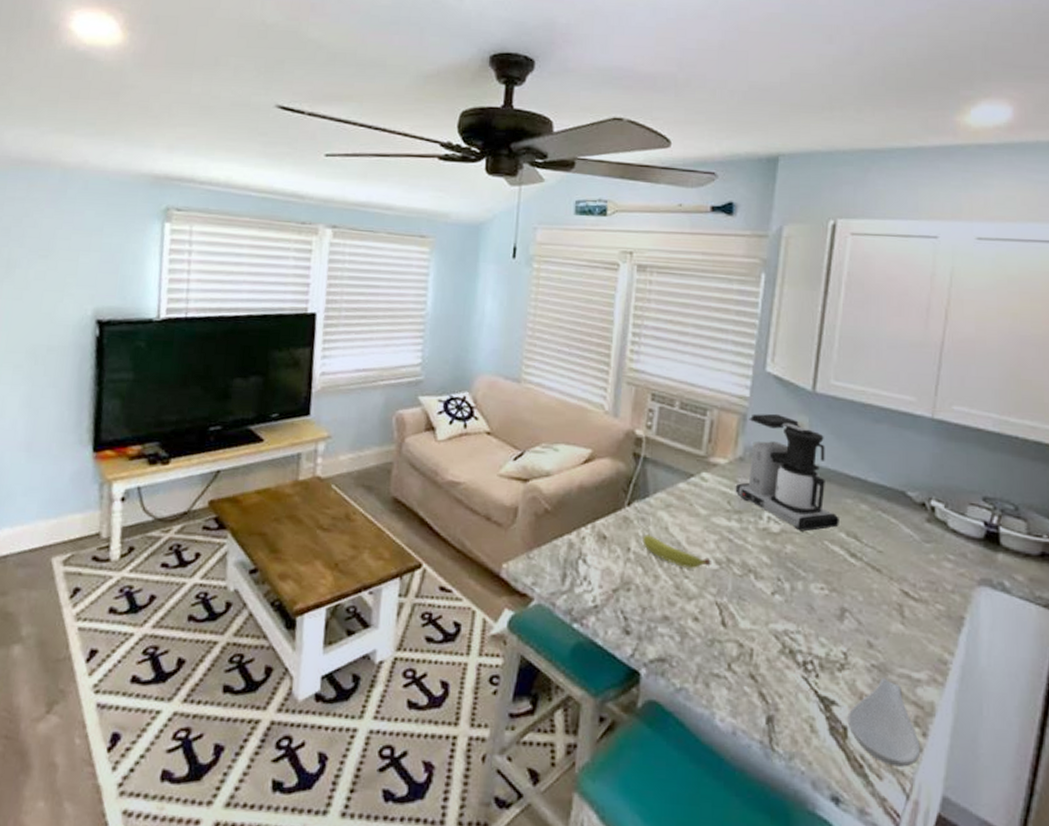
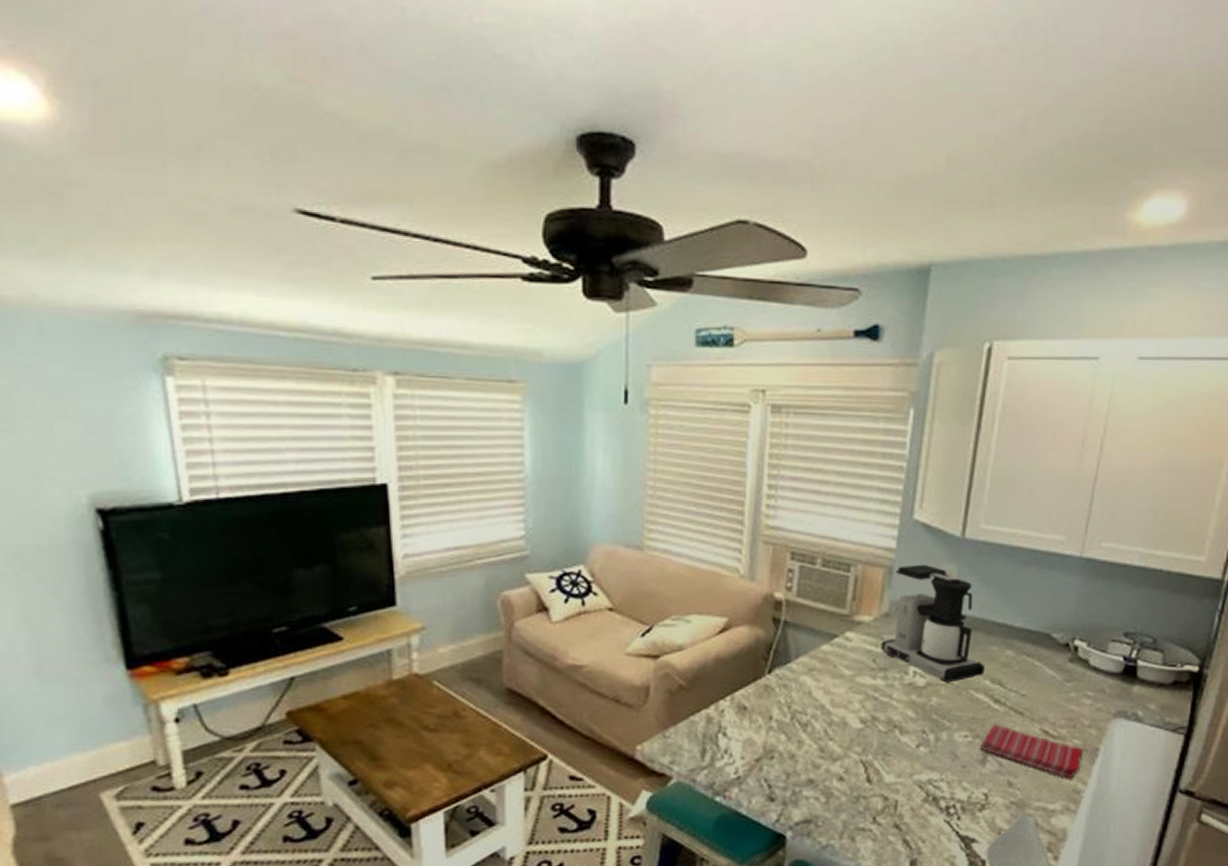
fruit: present [642,534,711,568] -> none [785,701,856,730]
dish towel: none [836,579,947,647] -> present [979,724,1083,779]

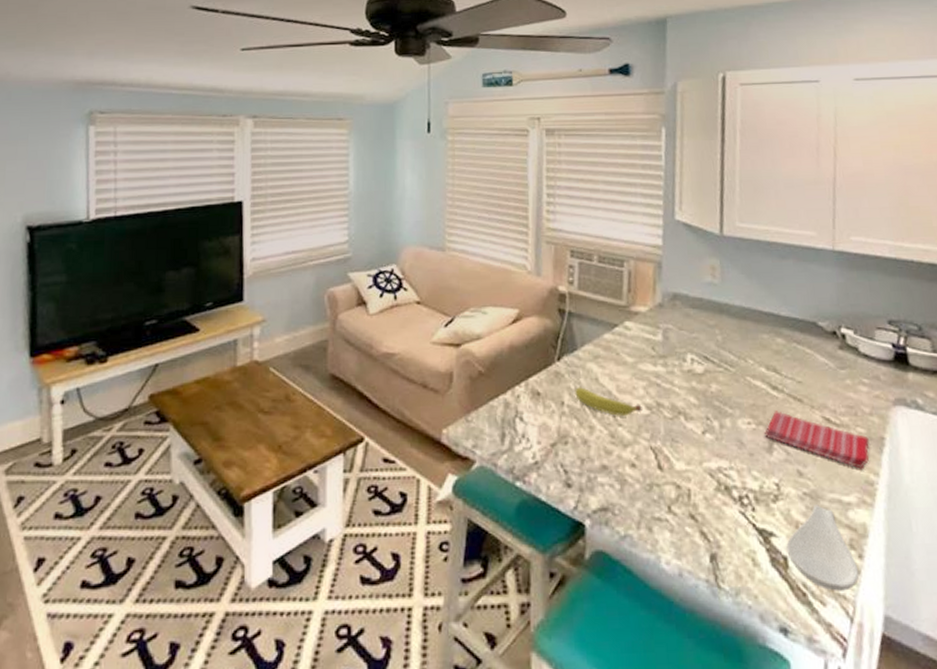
fruit: none [785,701,856,730] -> present [575,387,642,416]
coffee maker: present [880,564,985,683] -> none [657,259,759,370]

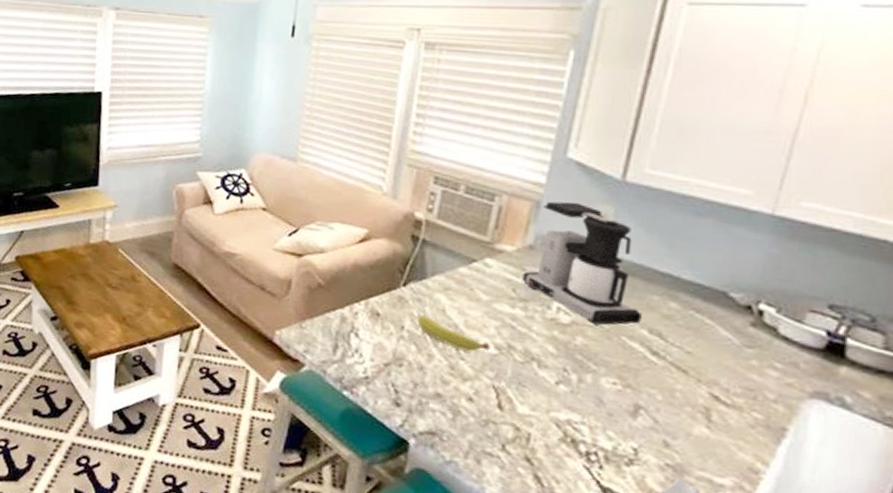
coffee maker: none [657,259,759,370] -> present [522,201,642,325]
dish towel: present [764,411,870,469] -> none [630,377,765,456]

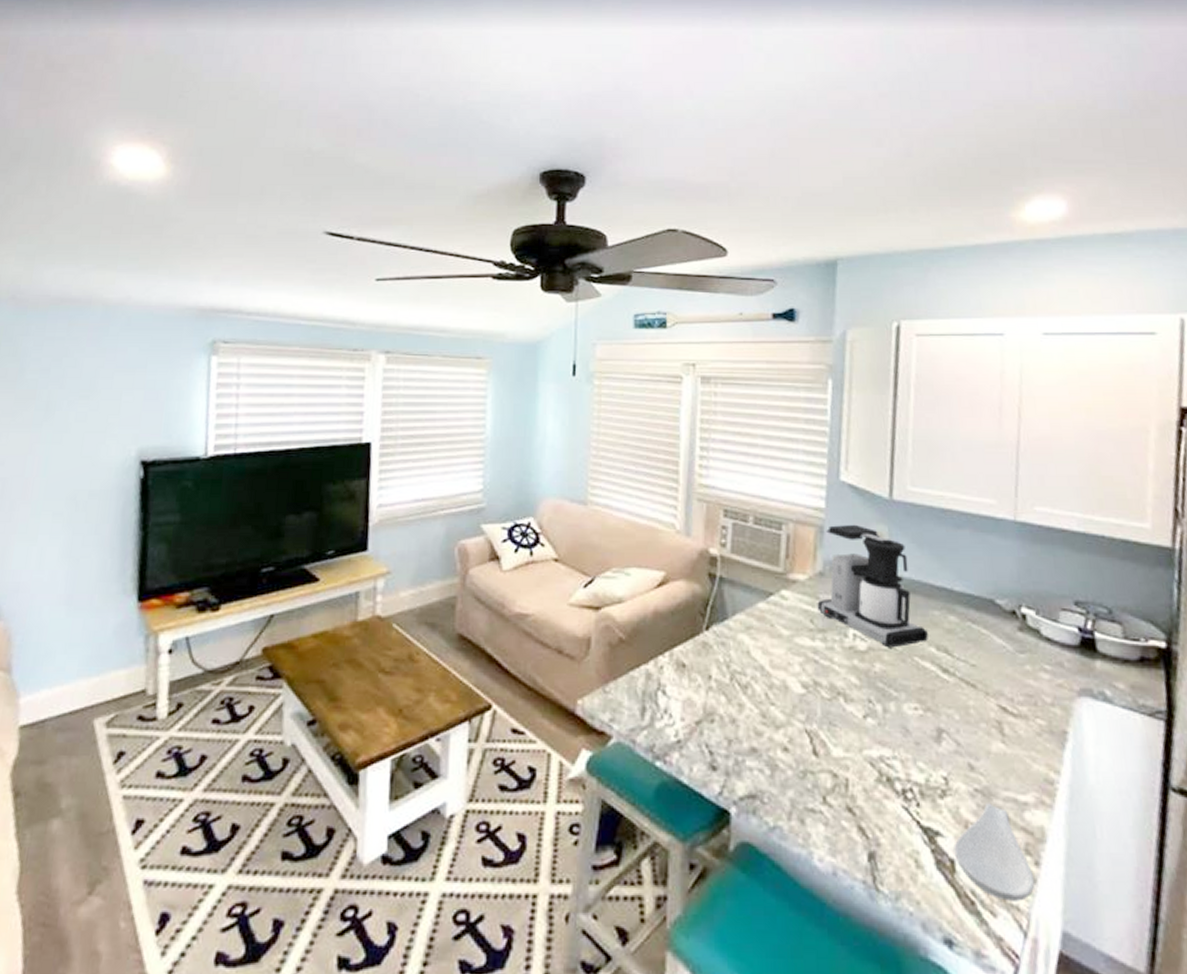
fruit: present [417,315,490,352] -> none [724,660,797,694]

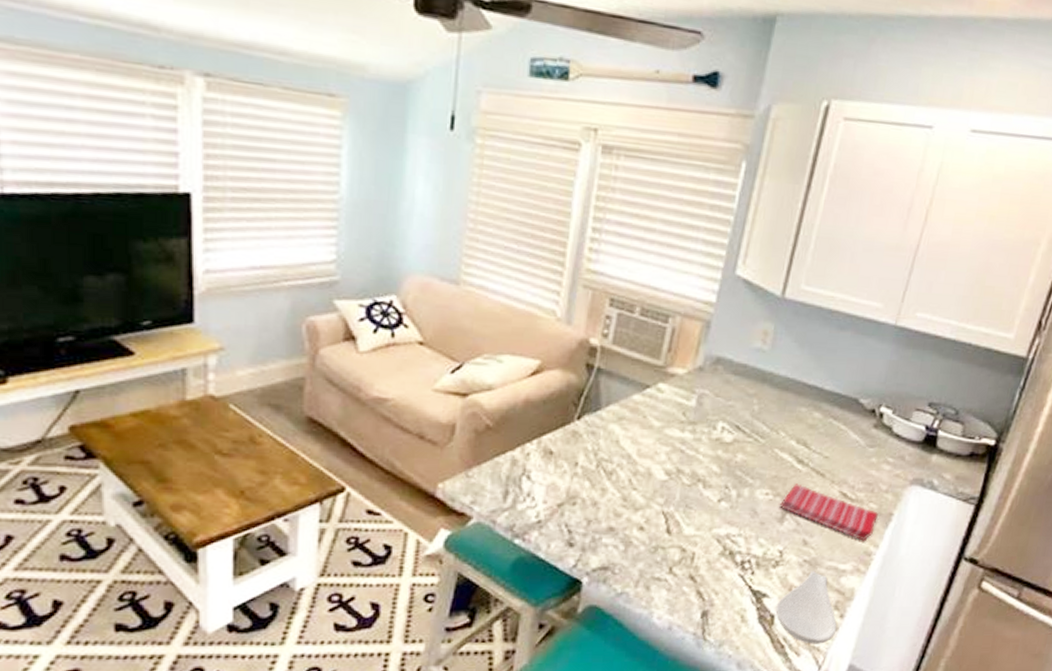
coffee maker: present [817,524,928,648] -> none [691,320,792,441]
dish towel: none [932,696,1050,766] -> present [779,483,878,541]

